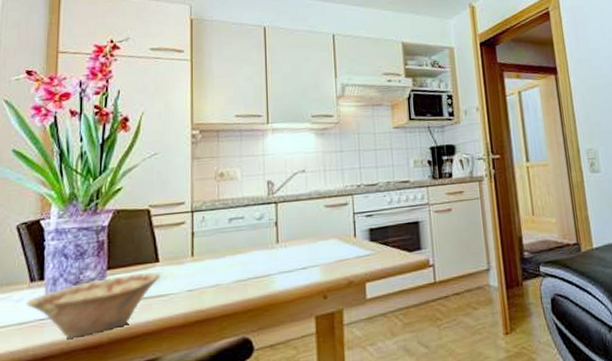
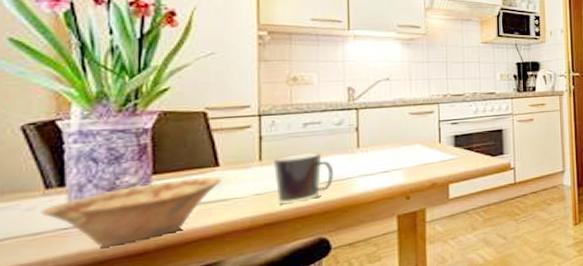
mug: none [203,247,256,303] -> present [272,152,334,206]

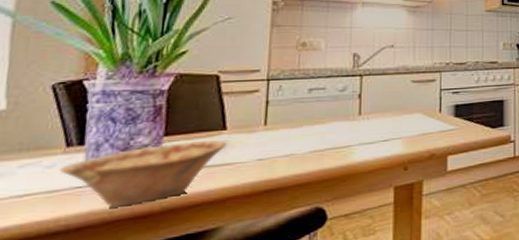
mug: present [272,152,334,206] -> none [276,118,335,172]

